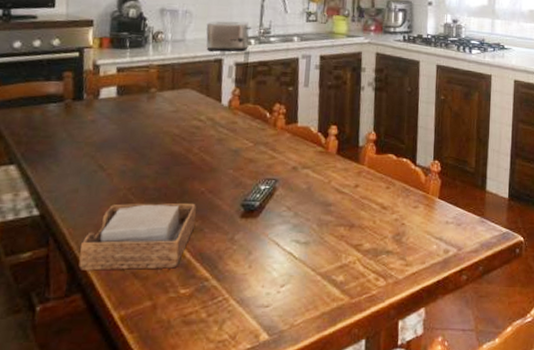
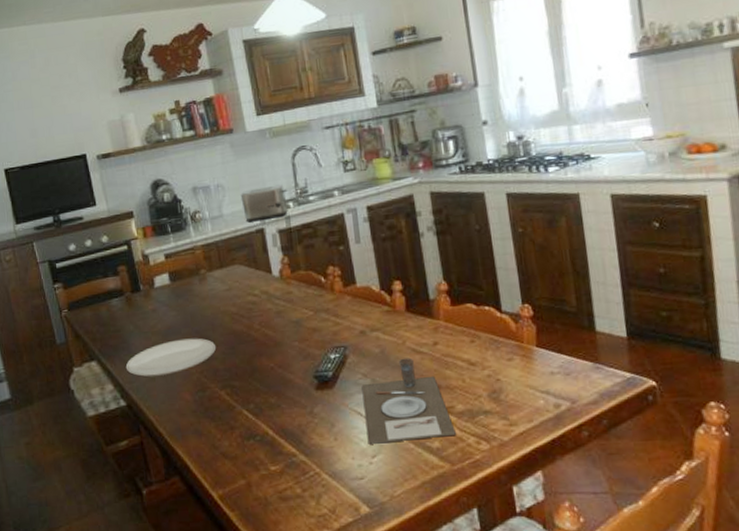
plate: none [48,153,151,188] -> present [125,338,217,377]
napkin holder: present [79,202,197,271] -> none [168,379,272,454]
place setting: none [279,196,360,274] -> present [361,358,456,444]

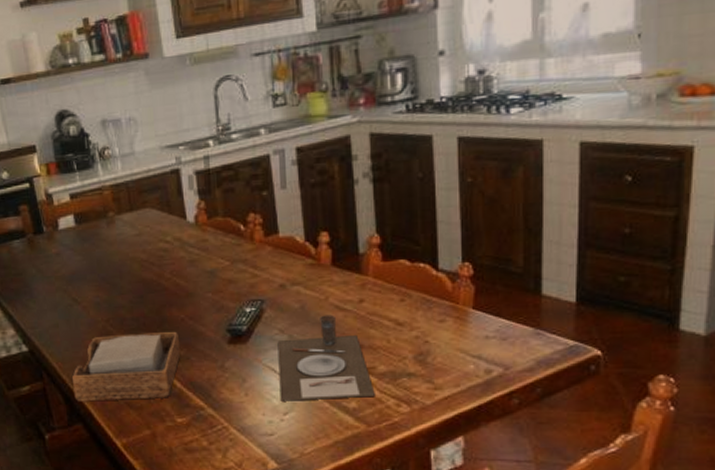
plate: present [125,338,217,377] -> none [27,285,124,323]
napkin holder: none [168,379,272,454] -> present [71,331,181,402]
toaster: present [240,184,288,223] -> none [154,119,207,162]

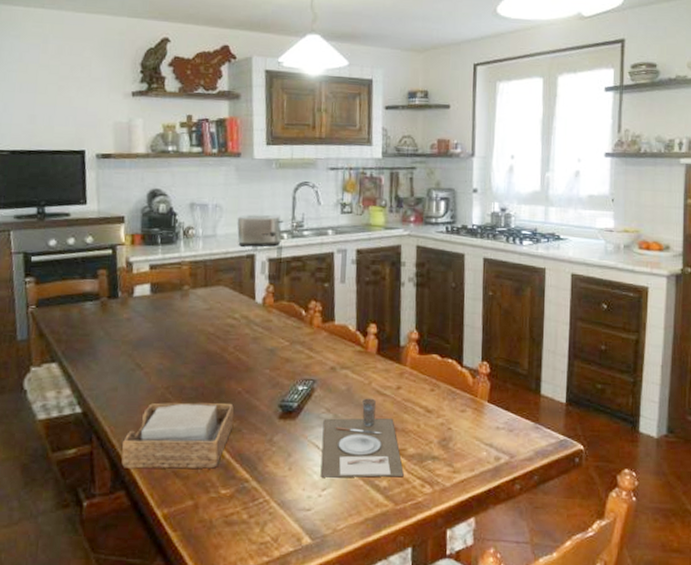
toaster: none [154,119,207,162] -> present [237,214,284,247]

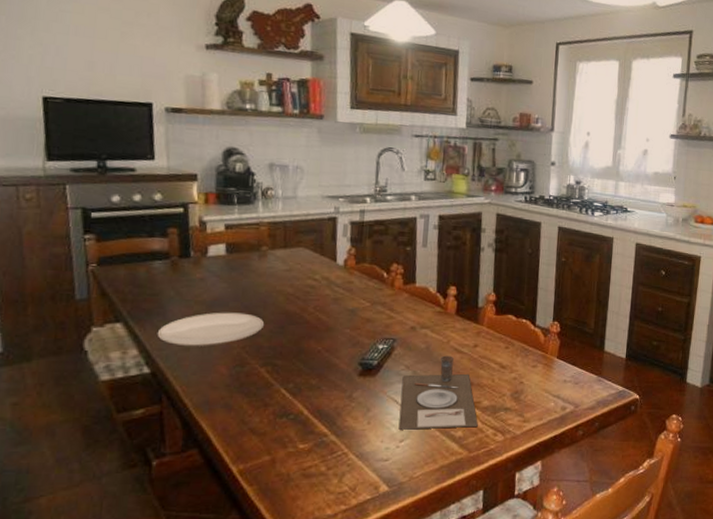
plate: none [88,352,187,386] -> present [157,312,265,346]
napkin holder: present [121,402,234,469] -> none [194,361,314,427]
toaster: present [237,214,284,247] -> none [318,177,367,210]

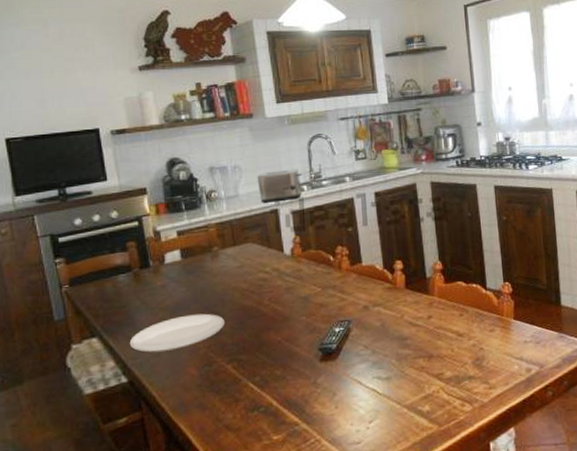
toaster: none [318,177,367,210] -> present [257,168,302,203]
place setting: present [398,355,478,430] -> none [362,330,444,411]

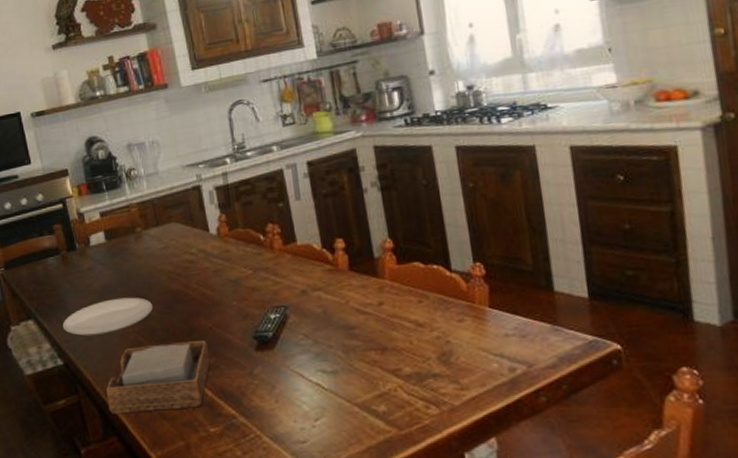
napkin holder: none [171,353,278,429] -> present [105,339,210,414]
toaster: present [257,168,302,203] -> none [176,140,225,180]

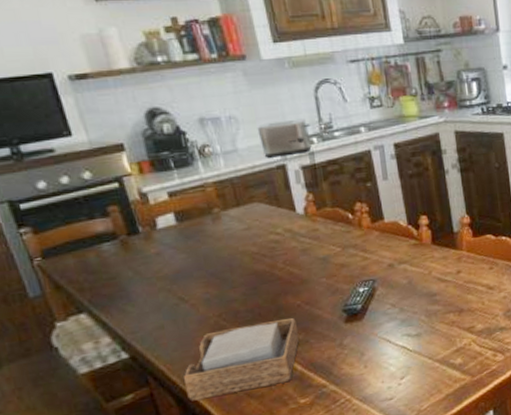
plate: present [62,297,153,336] -> none [125,280,236,326]
toaster: none [176,140,225,180] -> present [257,118,312,158]

